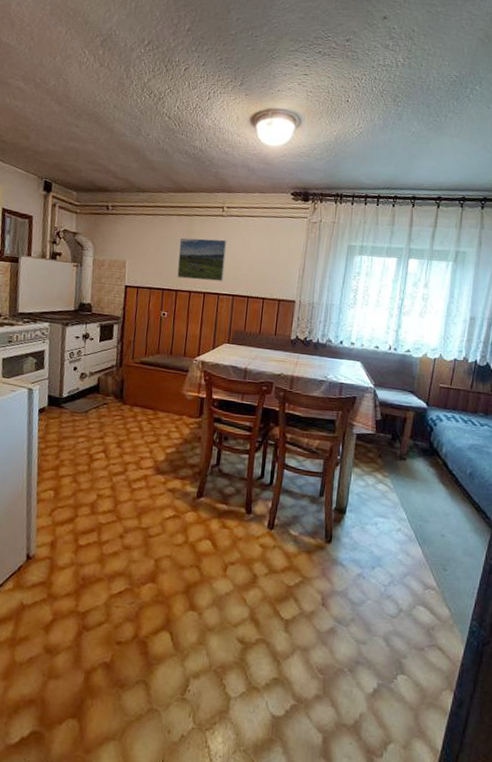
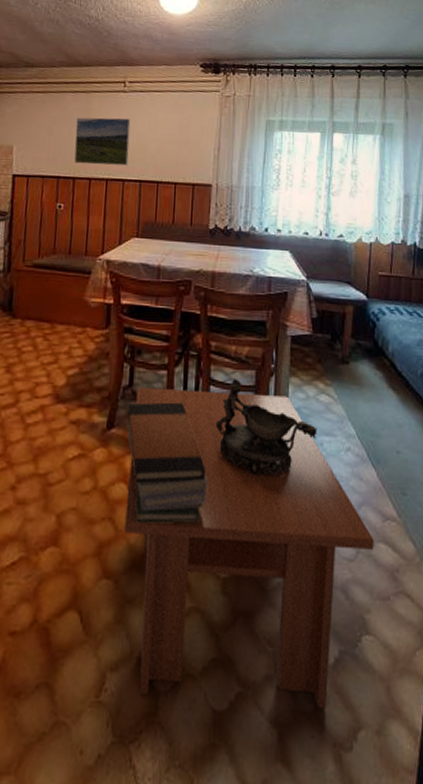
coffee table: none [208,466,415,725] -> present [124,387,374,709]
book stack: none [212,479,278,577] -> present [126,402,208,524]
decorative bowl: none [287,465,374,545] -> present [215,379,317,476]

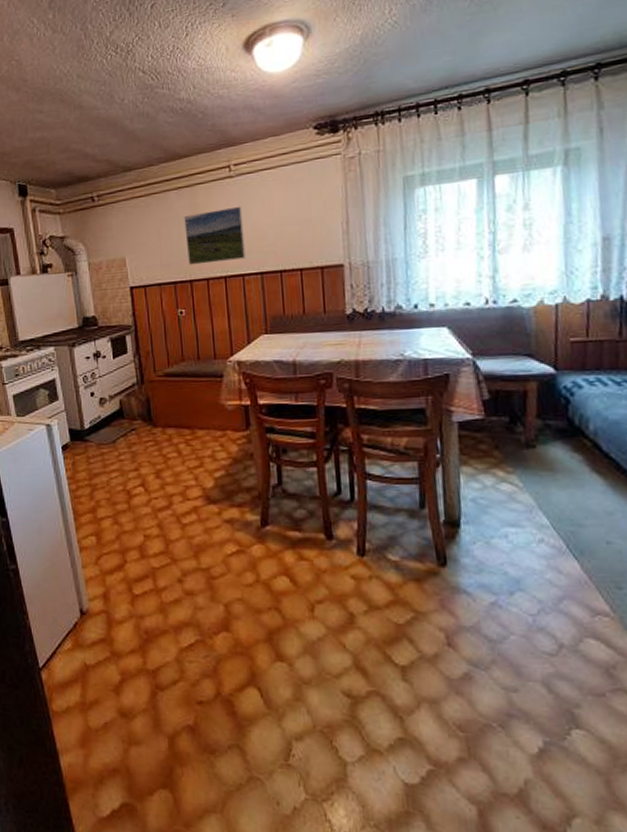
coffee table: present [124,387,374,709] -> none [287,485,582,794]
book stack: present [126,402,208,524] -> none [279,498,376,615]
decorative bowl: present [215,379,317,476] -> none [376,472,500,569]

